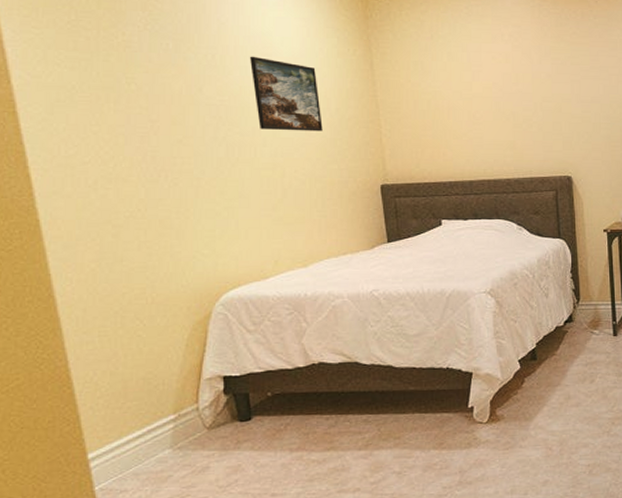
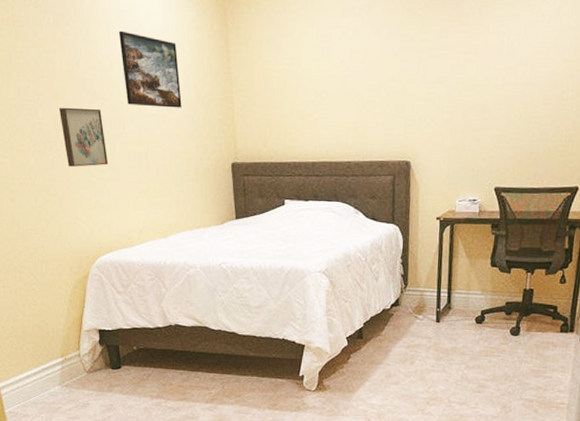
wall art: none [177,133,237,196] -> present [58,107,109,167]

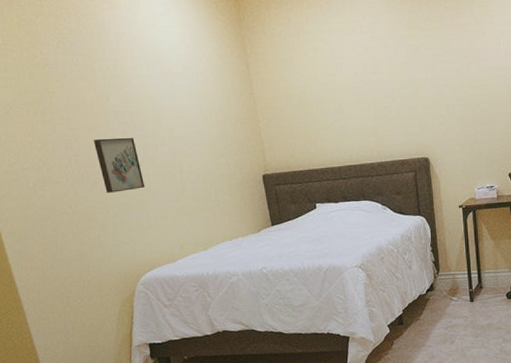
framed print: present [118,30,182,108] -> none [144,64,211,131]

